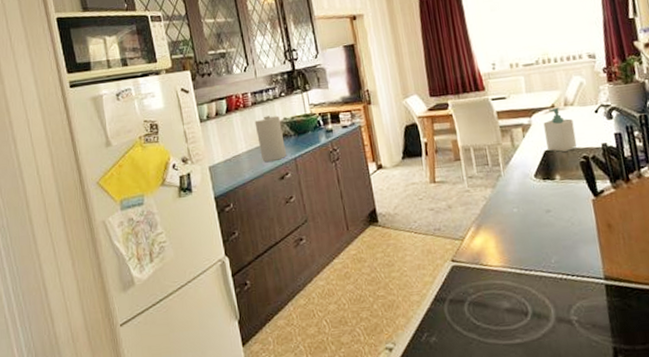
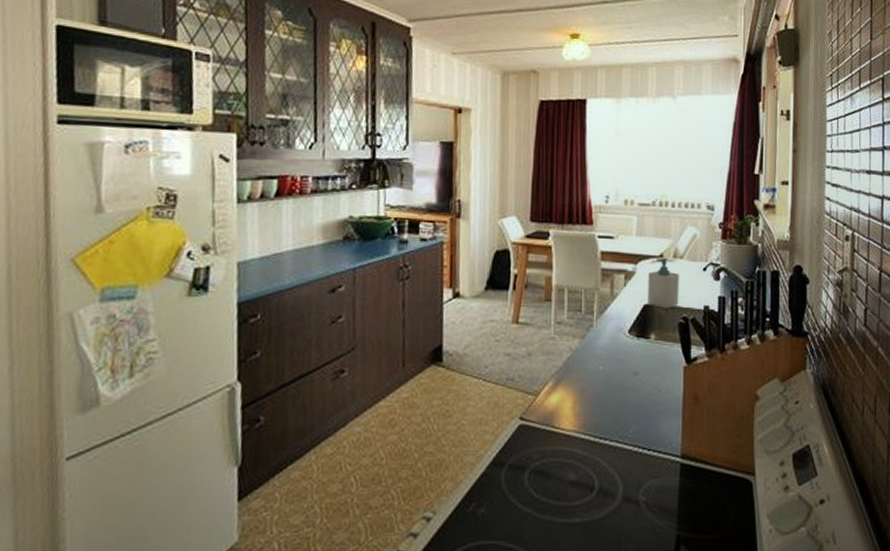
paper towel holder: present [254,115,286,163] -> none [310,209,345,269]

